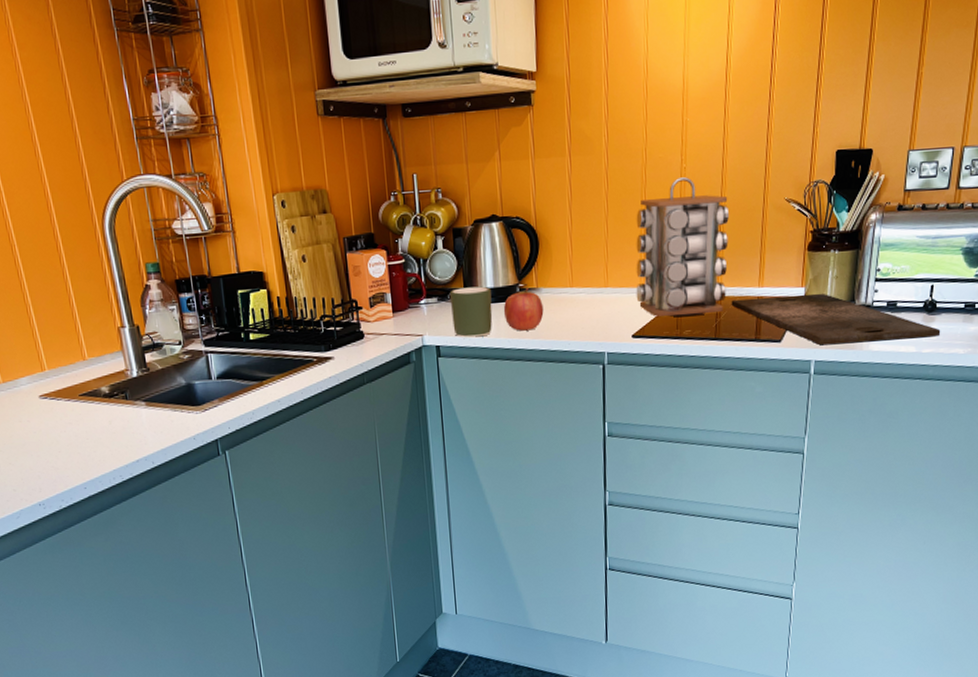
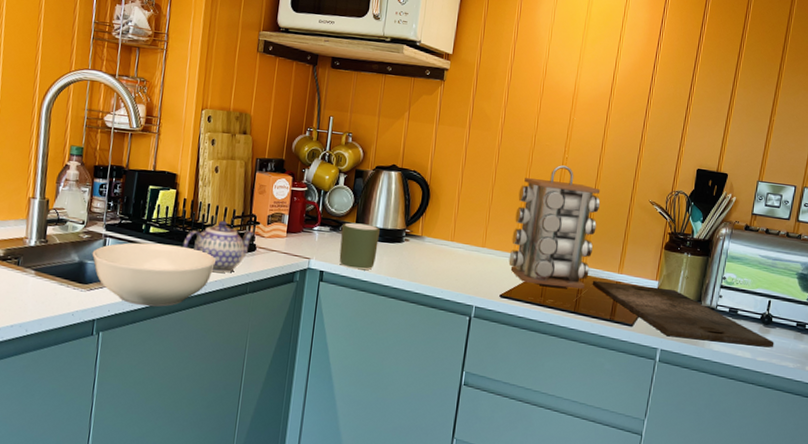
bowl: none [197,347,326,418] -> present [92,242,217,307]
teapot: none [287,312,359,369] -> present [182,220,255,273]
fruit: present [503,288,544,331] -> none [387,234,425,273]

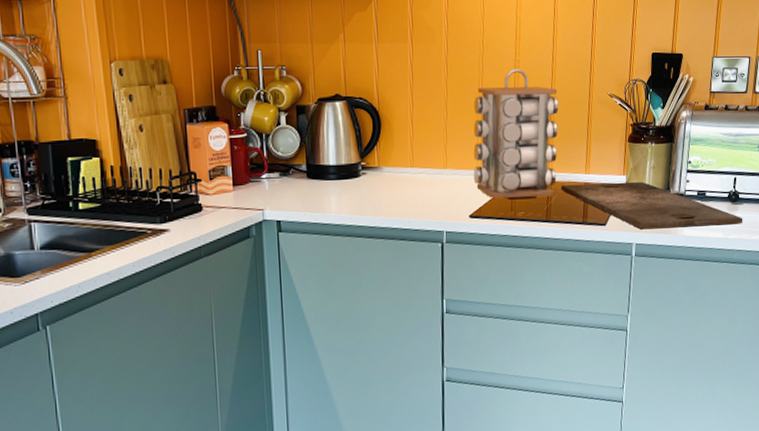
bowl: present [92,242,217,307] -> none [18,218,161,291]
teapot: present [182,220,255,273] -> none [119,183,198,242]
mug: present [339,222,380,271] -> none [291,163,335,214]

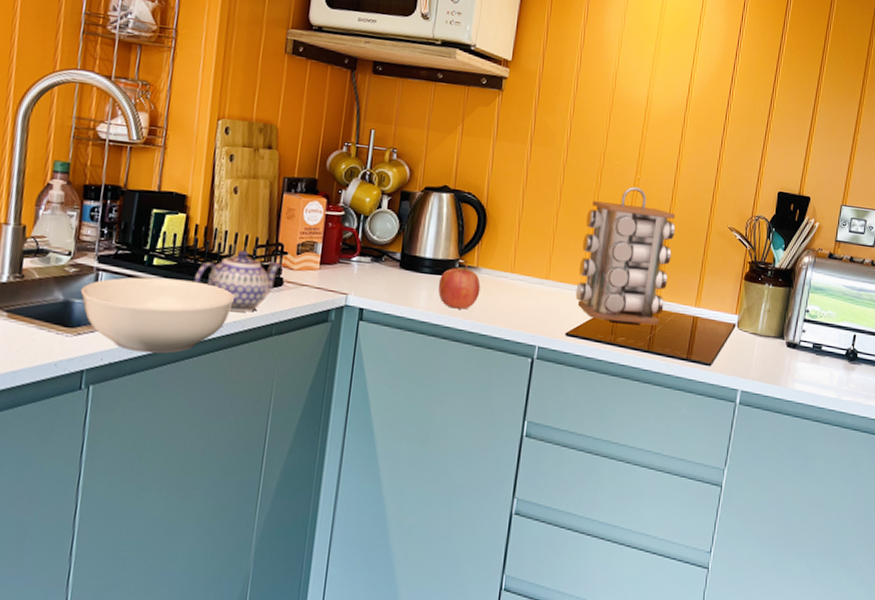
bowl: none [18,218,161,291] -> present [80,277,236,354]
teapot: none [119,183,198,242] -> present [194,250,282,312]
fruit: none [345,167,385,208] -> present [438,265,481,310]
cutting board: present [560,181,743,230] -> none [667,315,860,386]

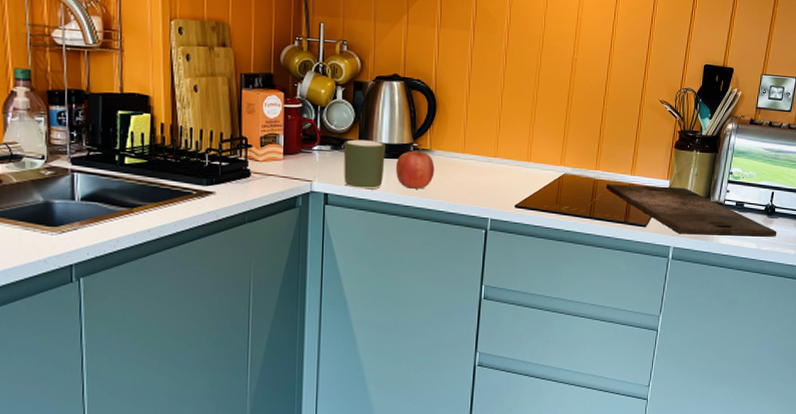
bowl: present [80,277,236,354] -> none [58,175,207,246]
teapot: present [194,250,282,312] -> none [166,145,247,204]
mug: none [382,252,429,307] -> present [343,139,385,190]
spice rack: present [575,187,676,326] -> none [522,67,611,195]
cutting board: none [667,315,860,386] -> present [606,183,777,237]

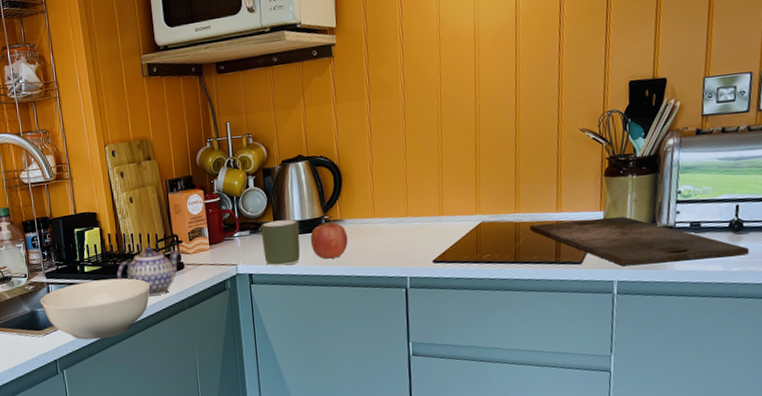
bowl: none [58,175,207,246] -> present [39,278,151,340]
teapot: none [166,145,247,204] -> present [117,246,180,297]

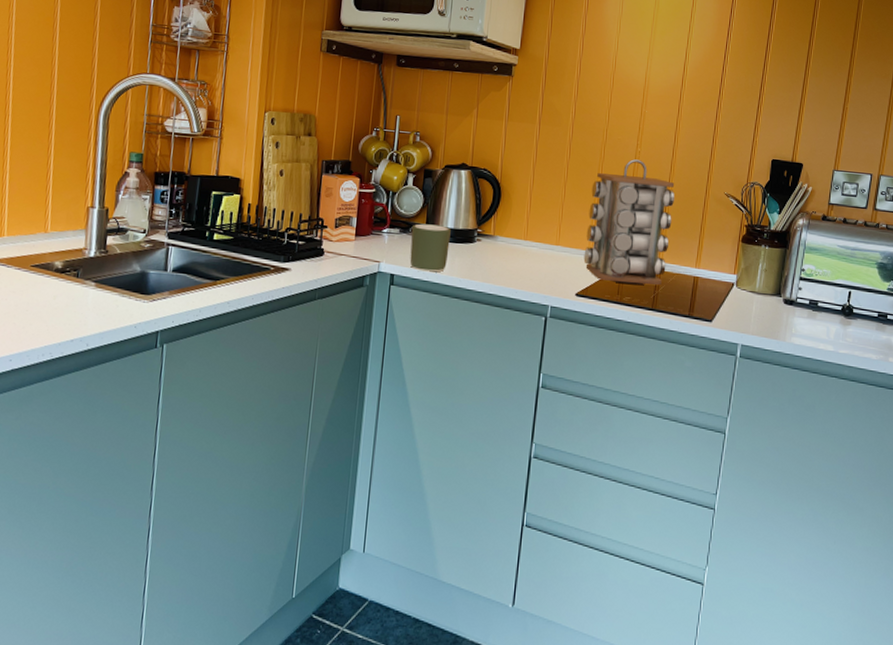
bowl: present [39,278,151,340] -> none [154,250,284,317]
teapot: present [117,246,180,297] -> none [248,225,322,279]
fruit: present [310,220,348,259] -> none [459,234,497,274]
spice rack: none [433,113,525,243] -> present [583,159,675,286]
cutting board: present [529,216,750,267] -> none [669,275,856,340]

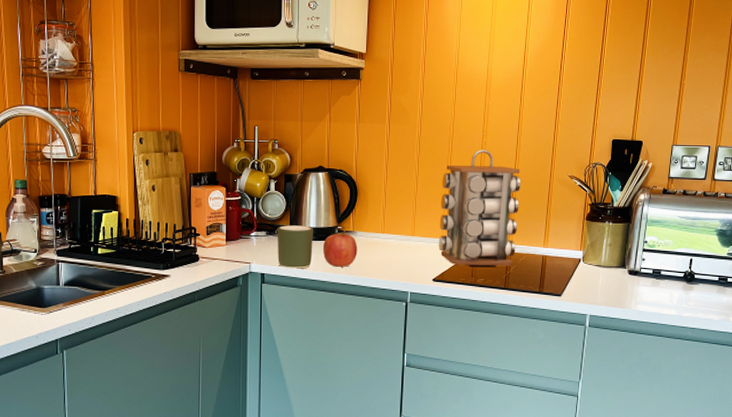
fruit: none [459,234,497,274] -> present [322,231,358,267]

